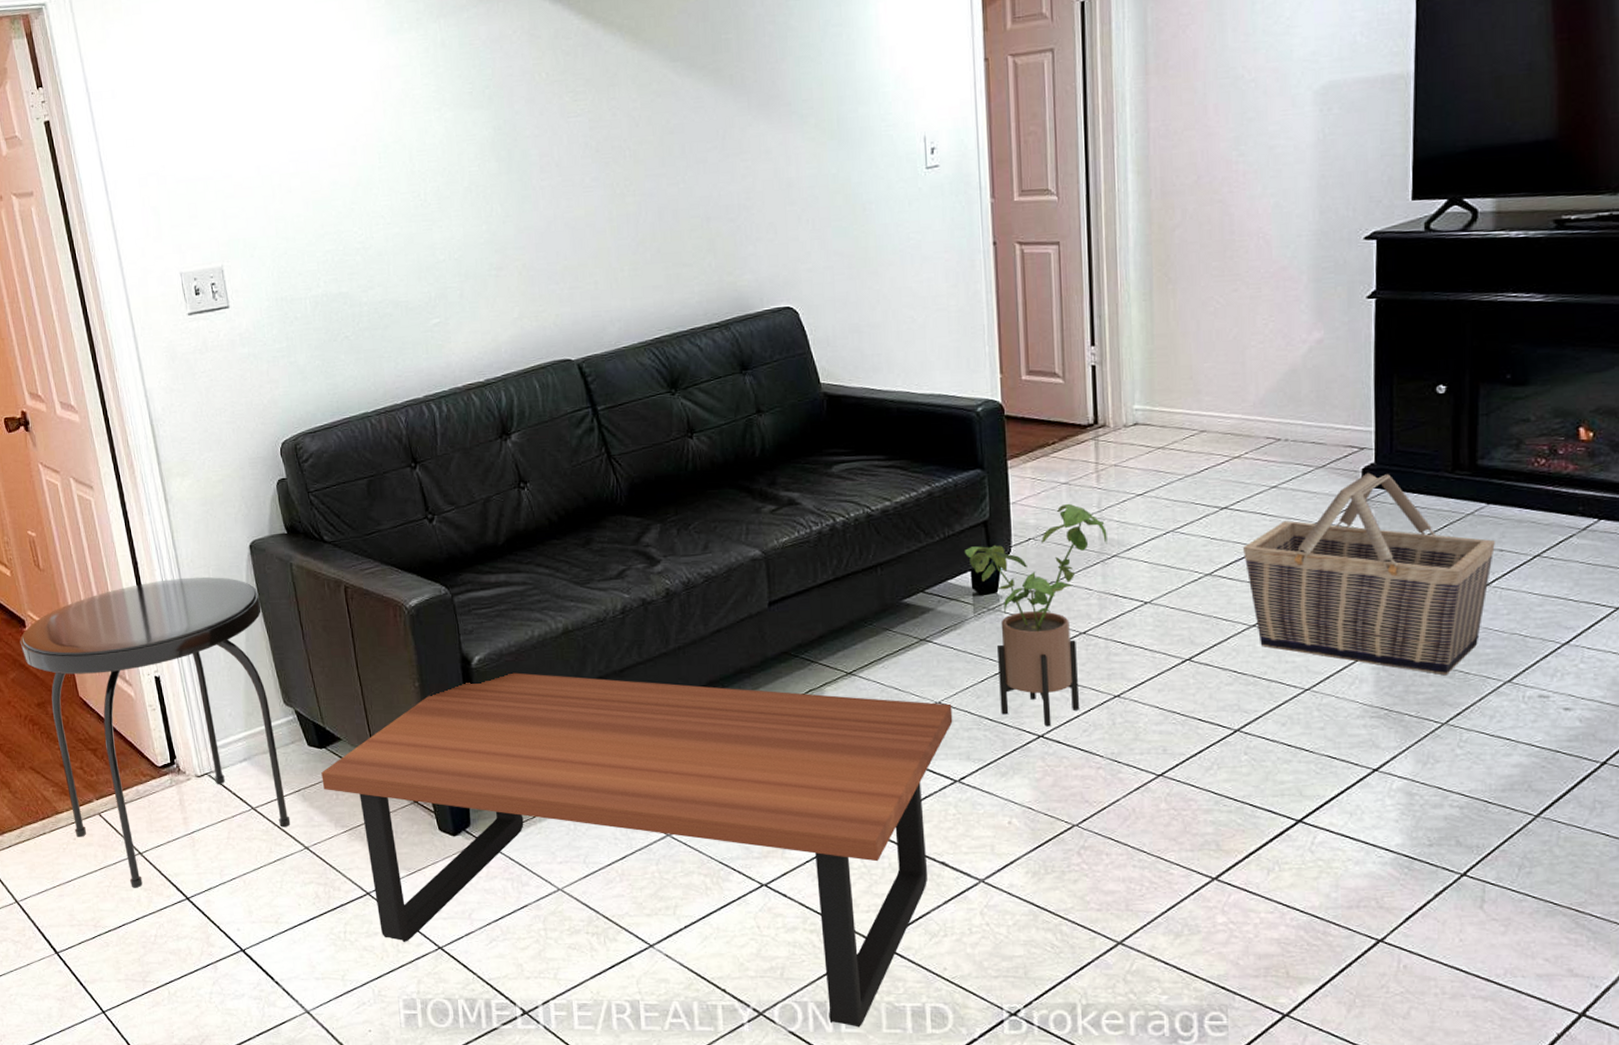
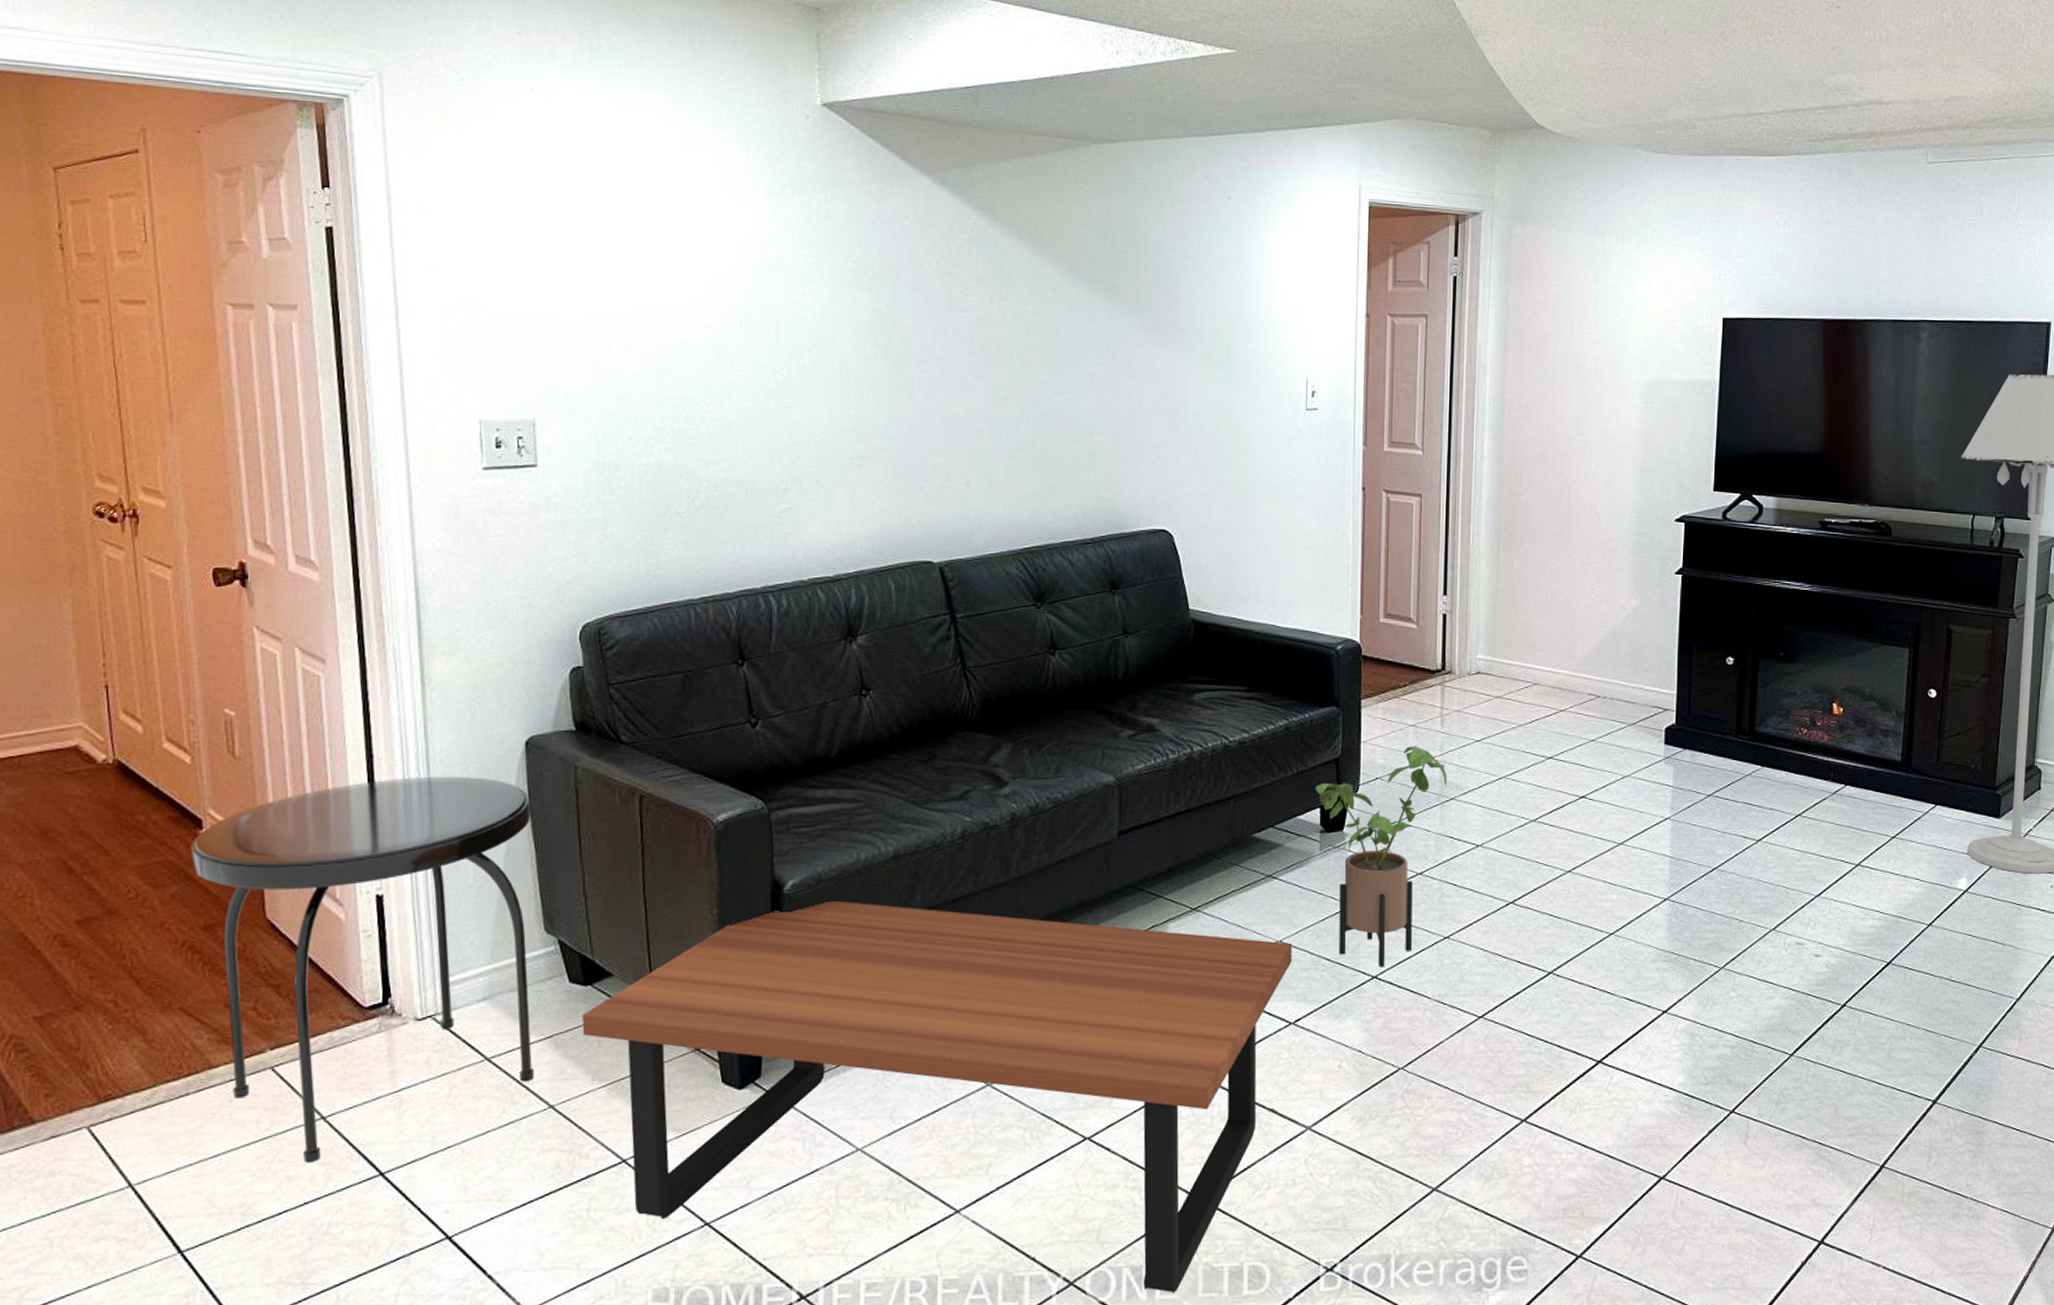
basket: present [1243,472,1495,676] -> none [1564,732,1767,923]

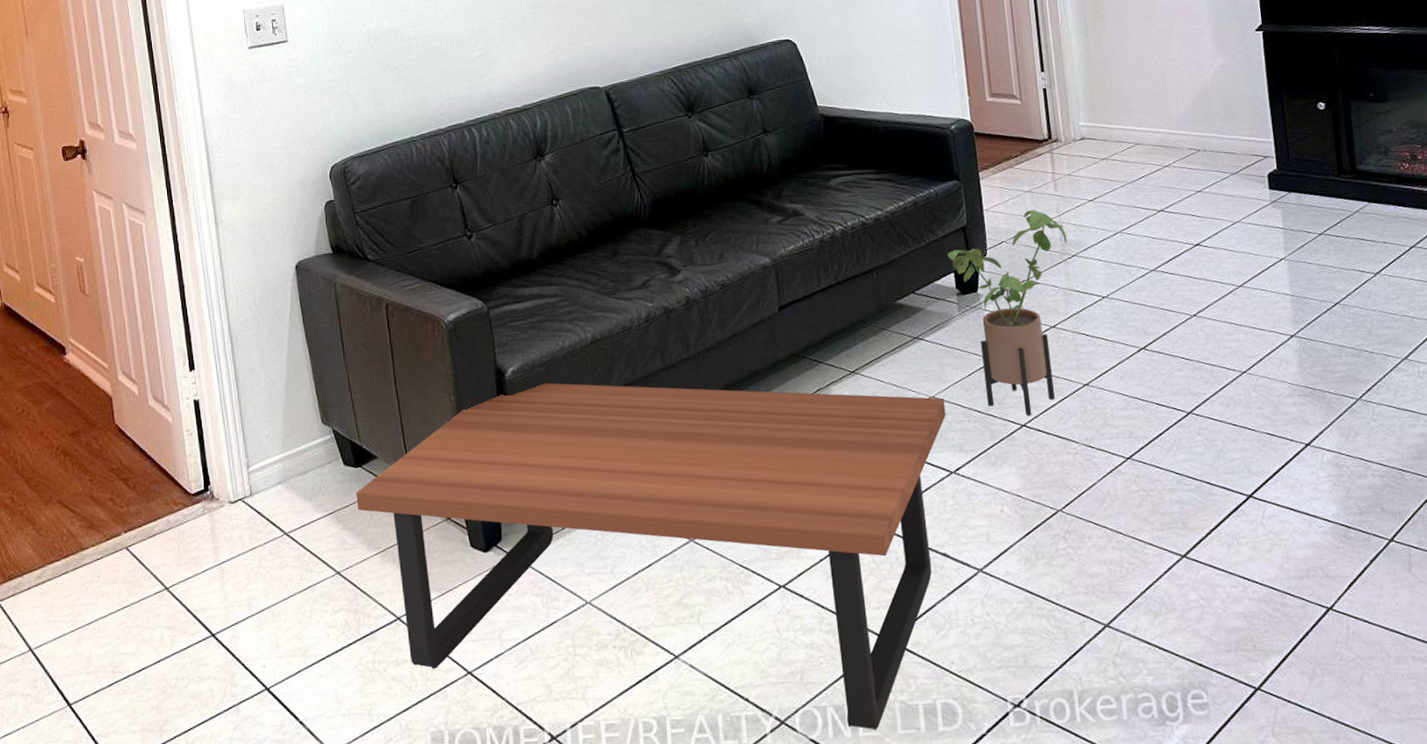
side table: present [190,776,535,1163] -> none [58,298,323,627]

